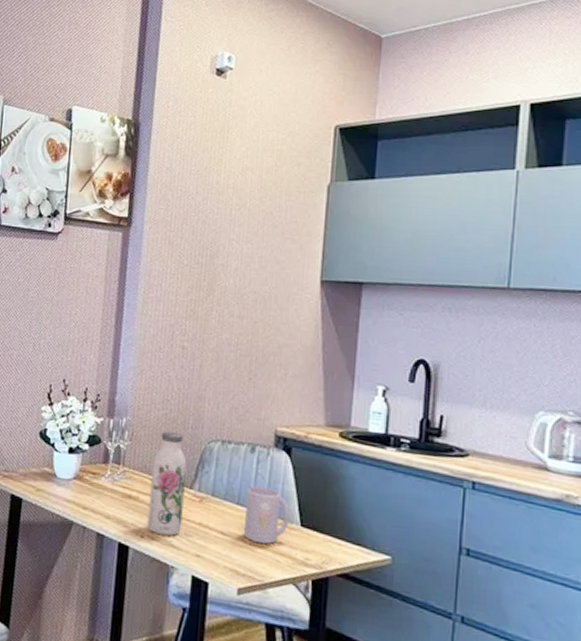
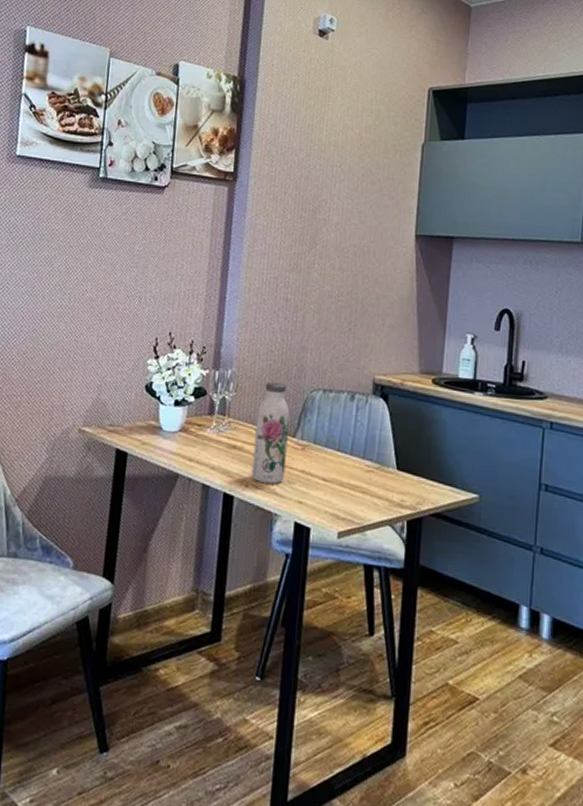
mug: present [243,486,290,545] -> none [343,432,387,489]

